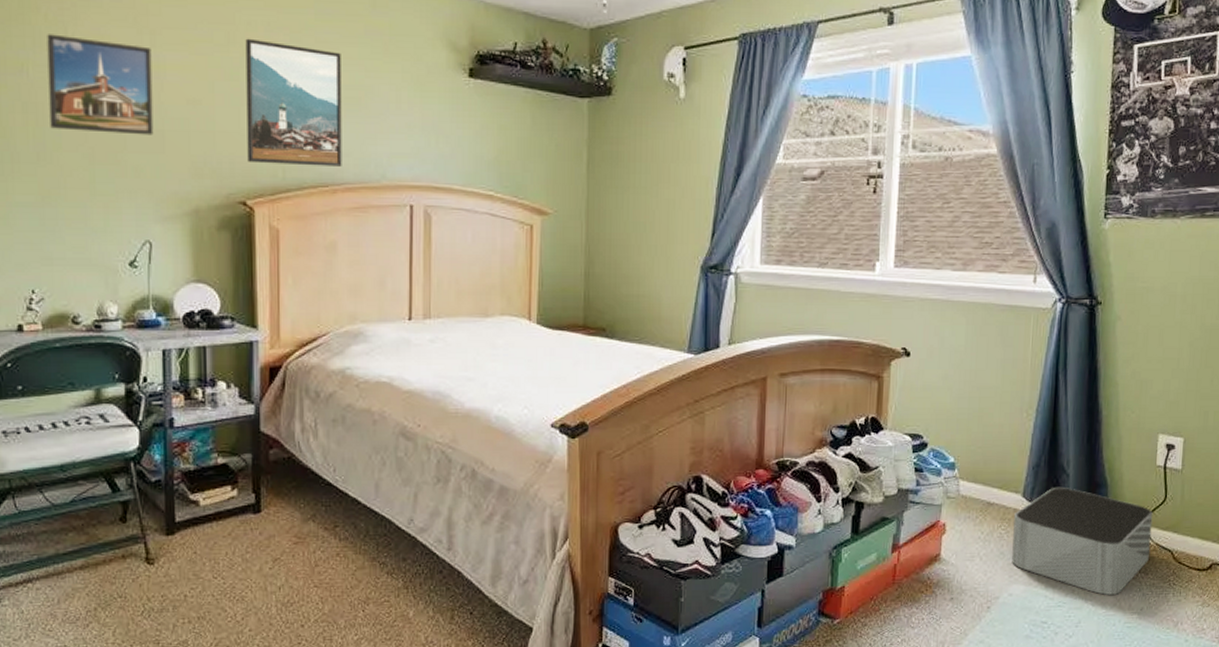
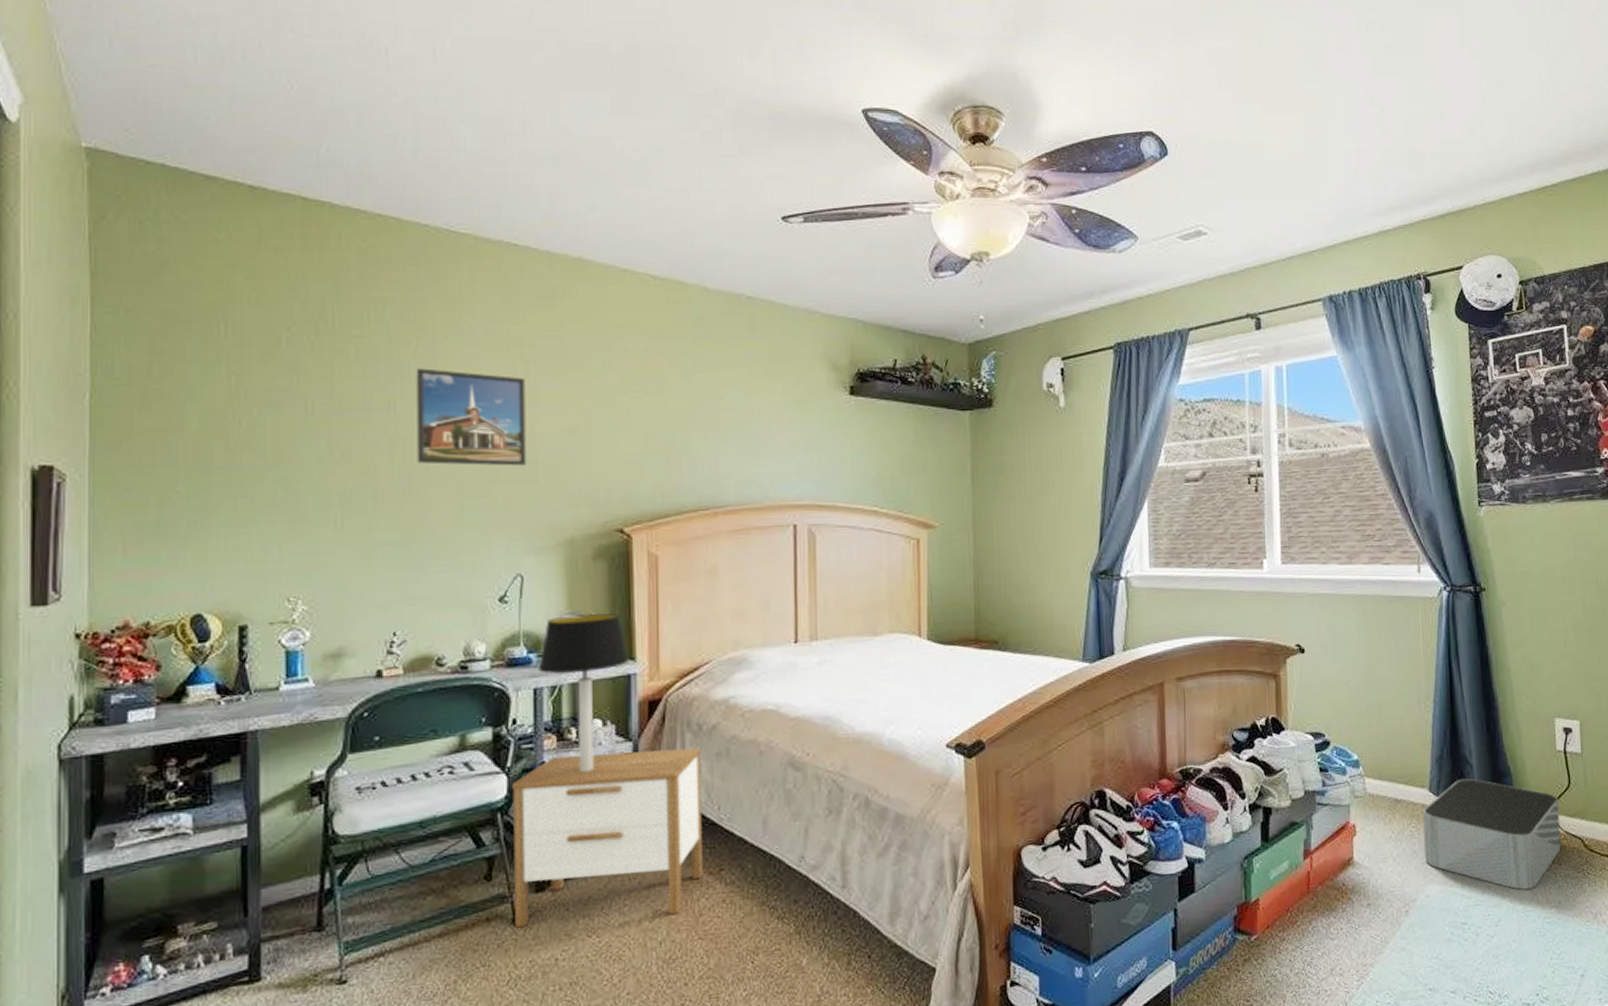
nightstand: none [143,414,319,566] -> present [511,748,703,928]
table lamp: none [167,282,252,429] -> present [538,613,630,772]
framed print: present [245,38,342,166] -> none [622,365,723,490]

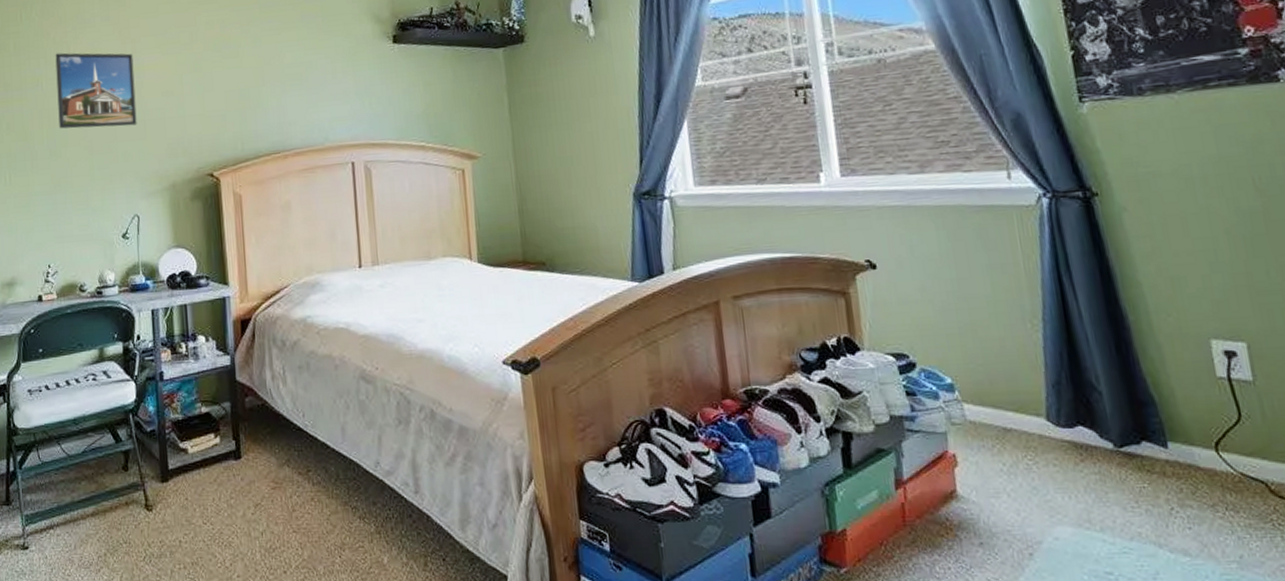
nightstand: present [511,748,703,928] -> none [139,361,293,512]
table lamp: present [538,613,630,772] -> none [154,245,224,381]
storage bin: present [1423,778,1561,890] -> none [1040,407,1237,539]

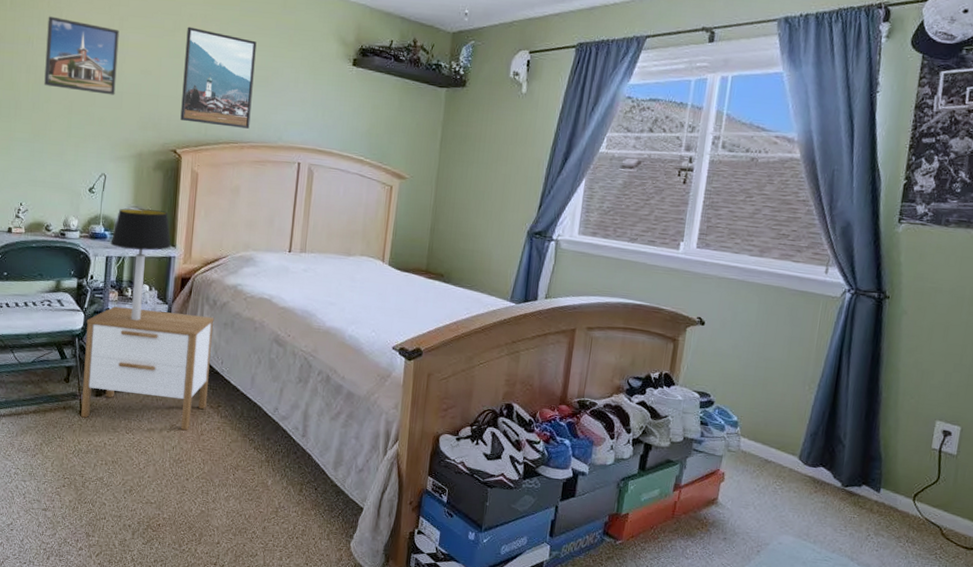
nightstand: none [139,361,293,512] -> present [81,306,215,430]
table lamp: none [154,245,224,381] -> present [110,208,172,320]
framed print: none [205,35,291,139] -> present [180,26,257,129]

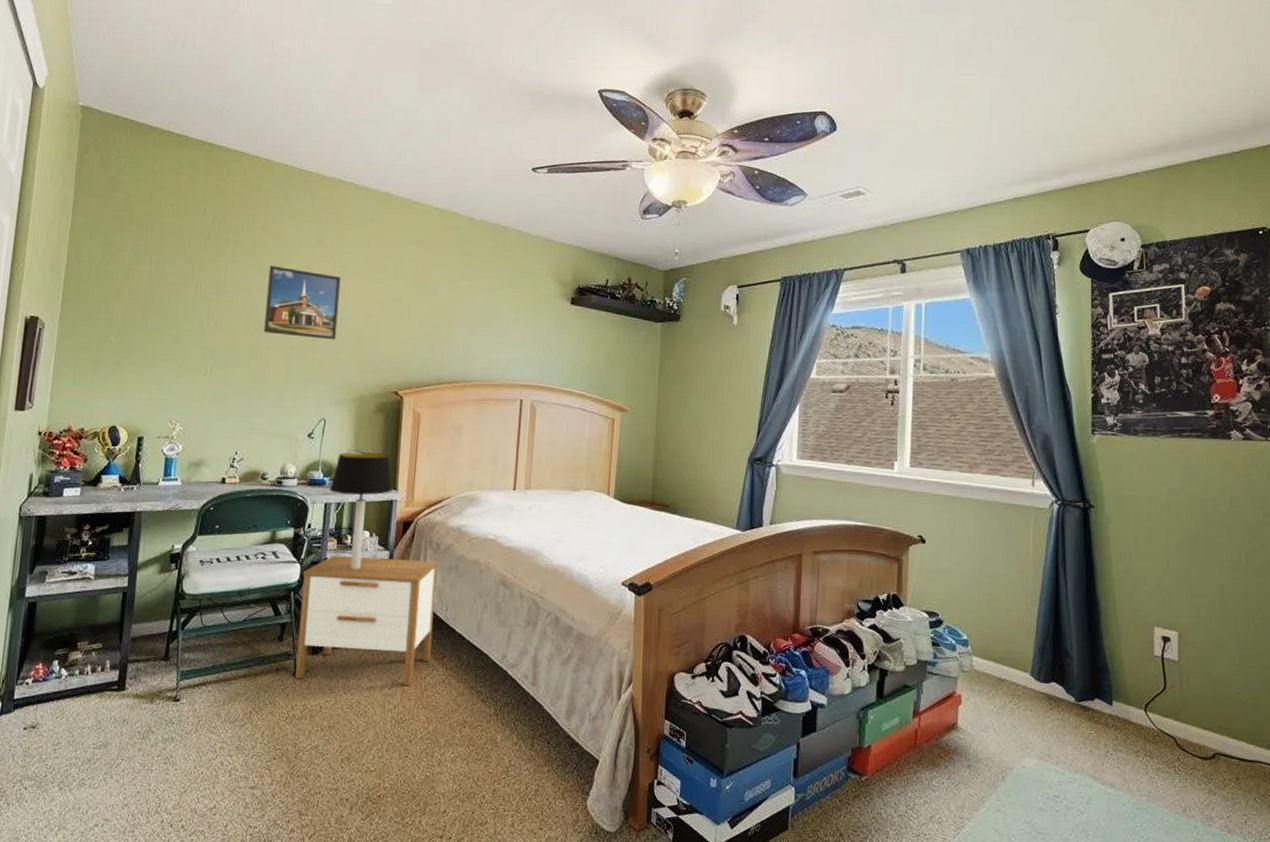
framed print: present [180,26,257,129] -> none [402,272,477,368]

